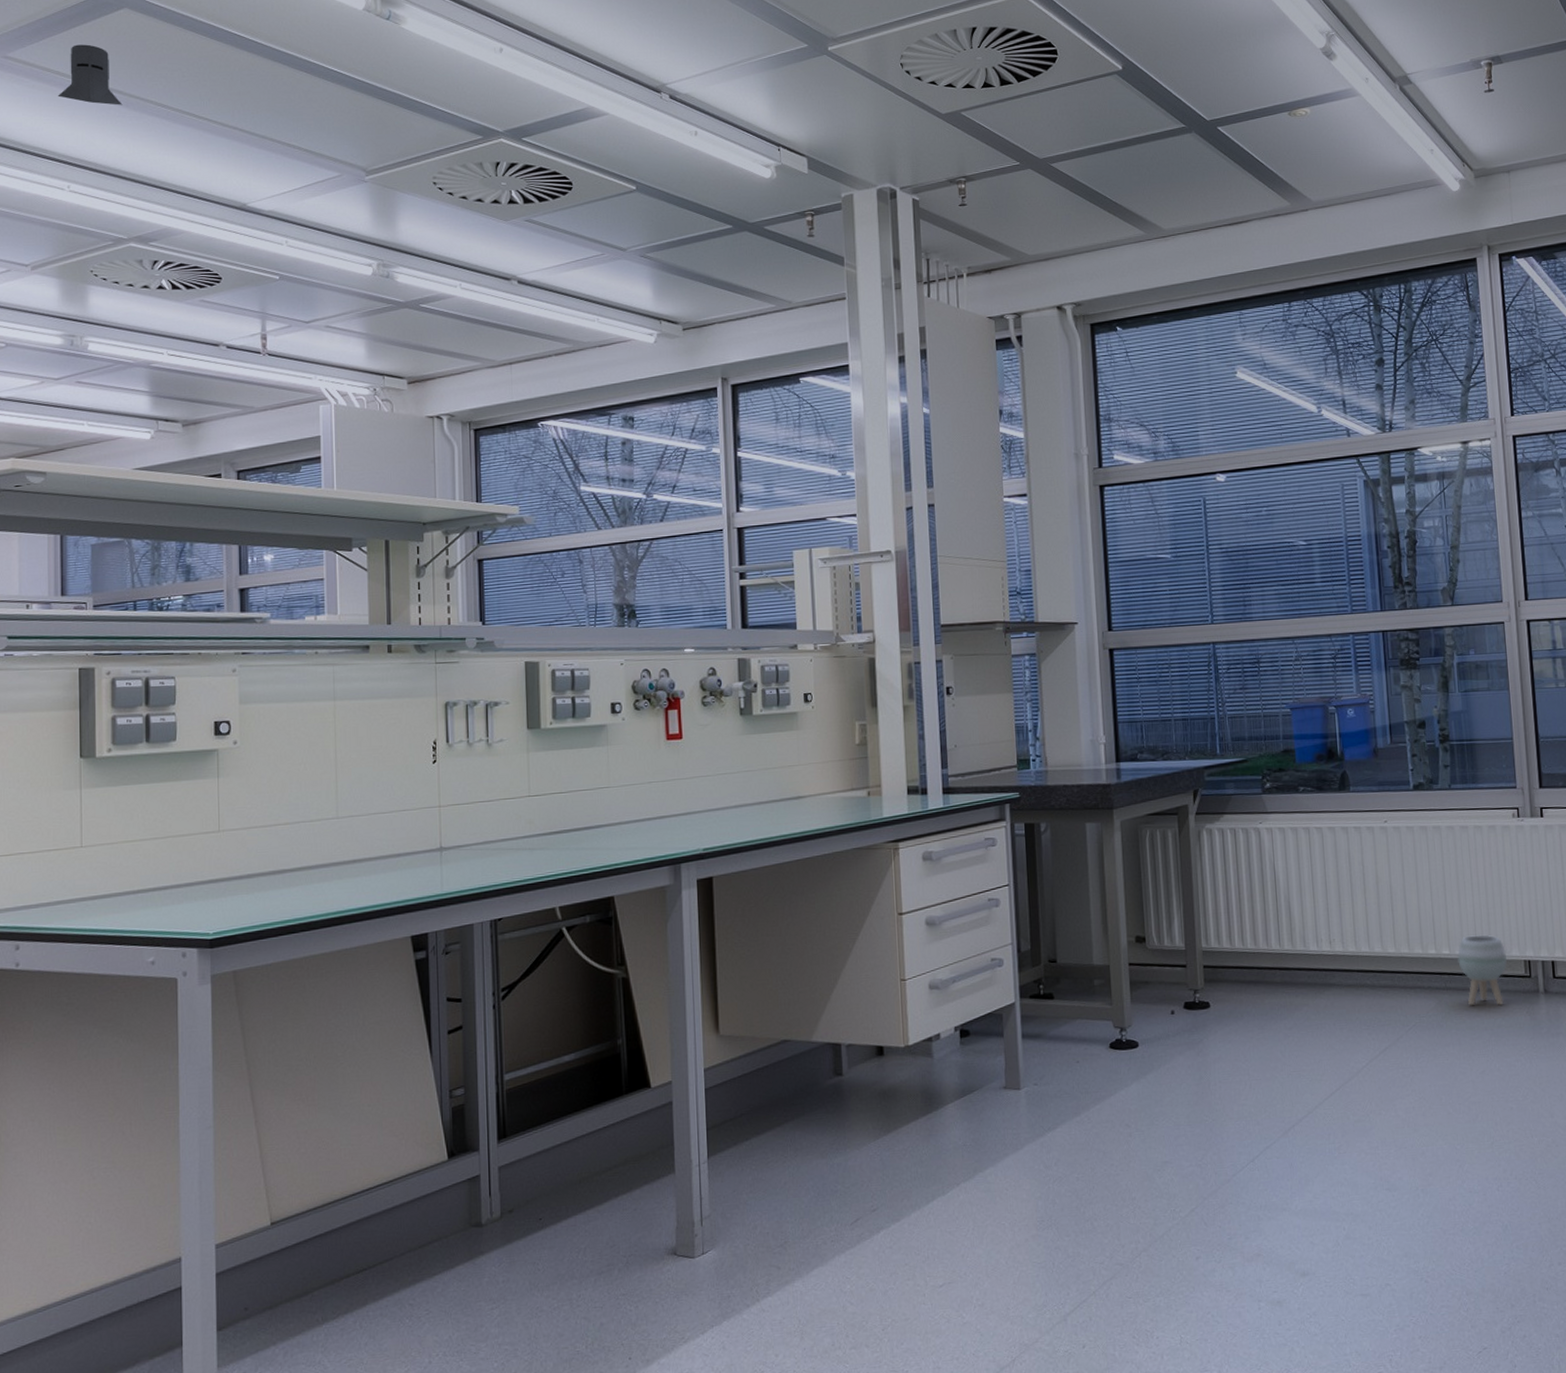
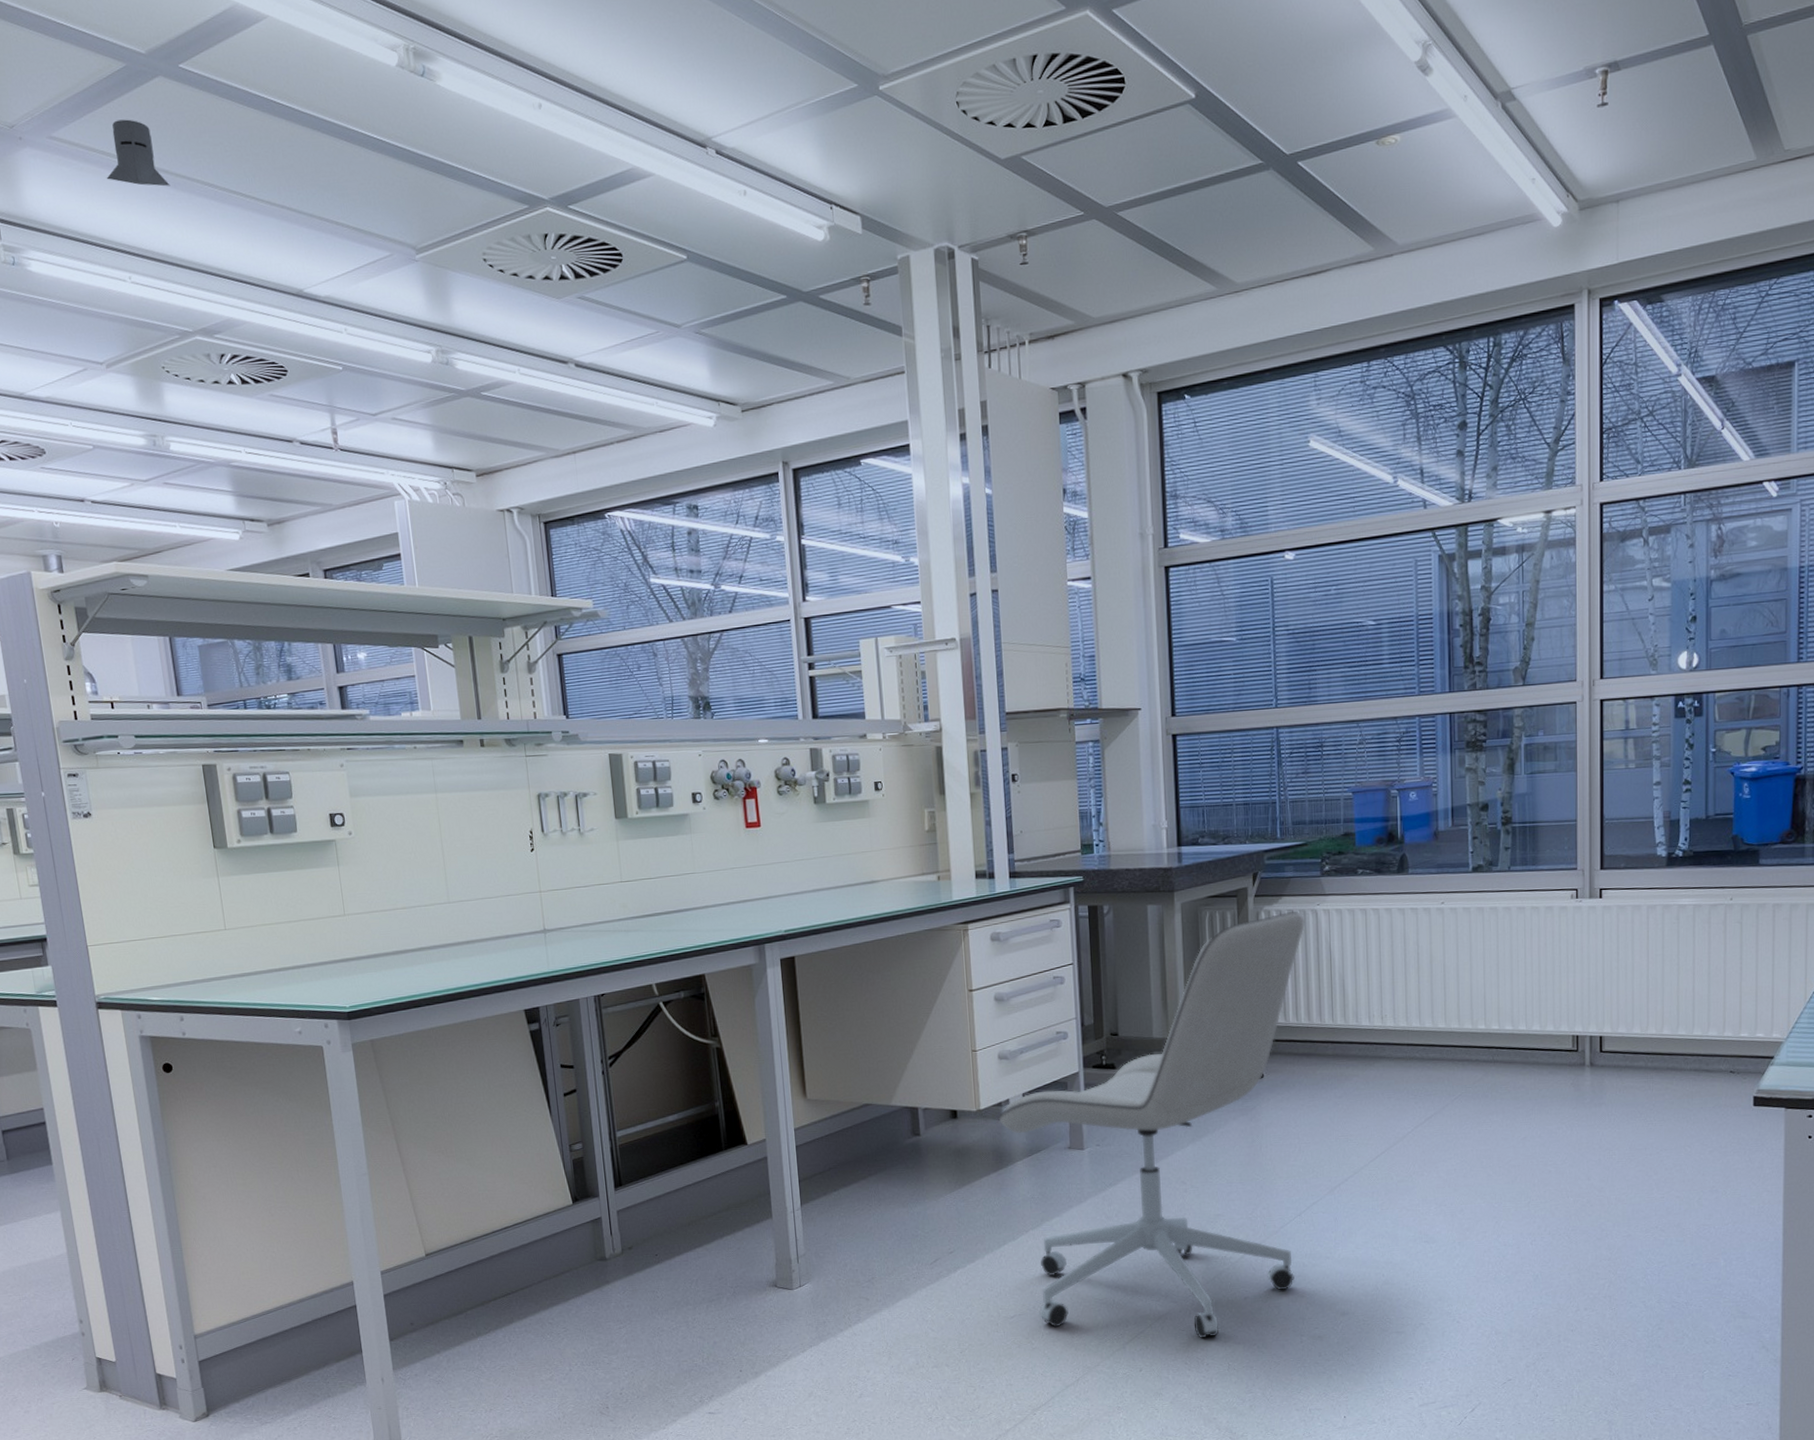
office chair: none [928,830,1250,1306] -> present [998,912,1305,1338]
planter: present [1457,934,1507,1006] -> none [1506,1011,1555,1078]

